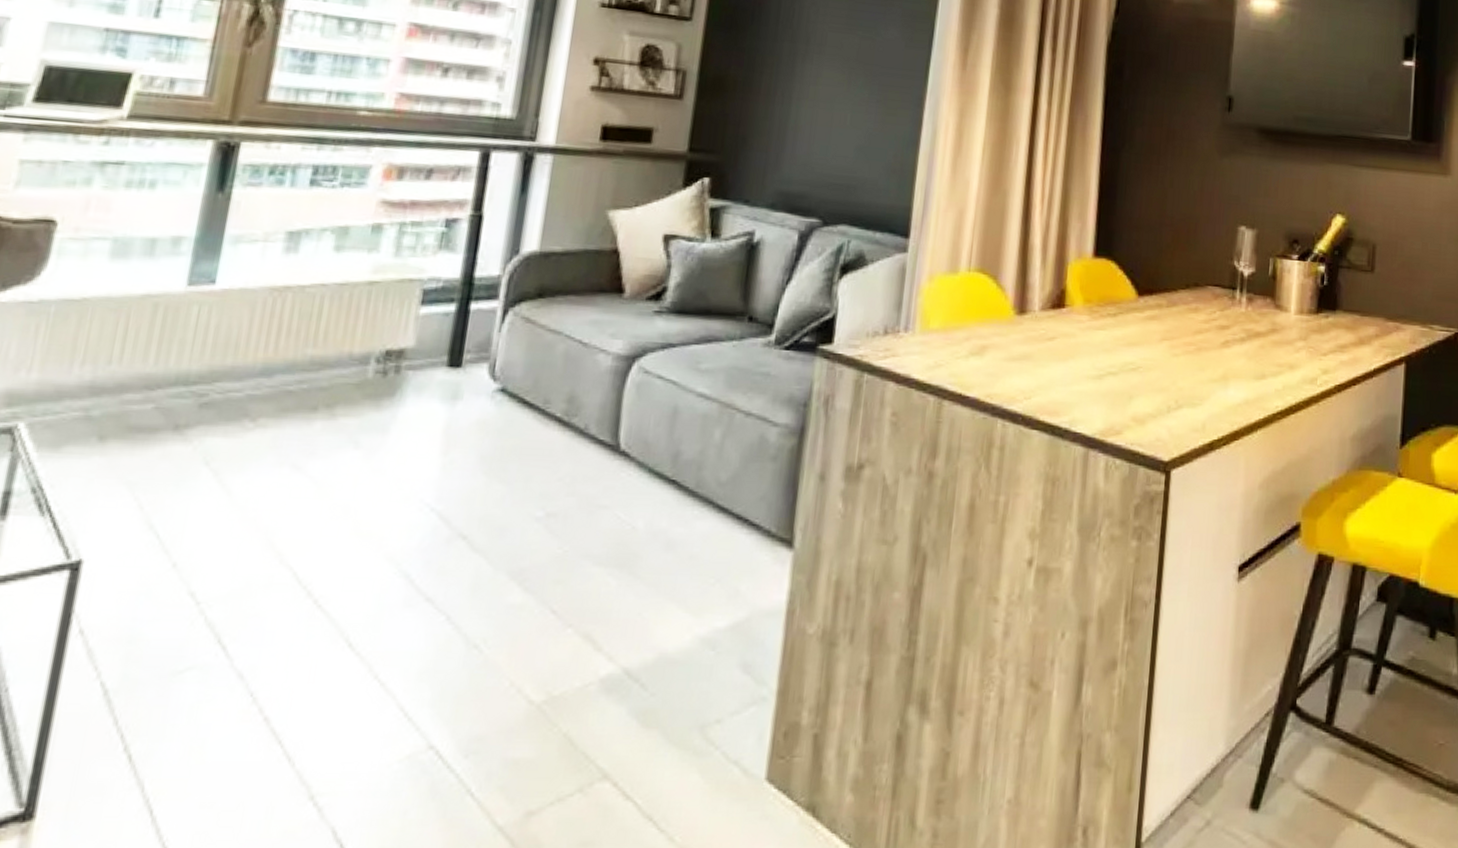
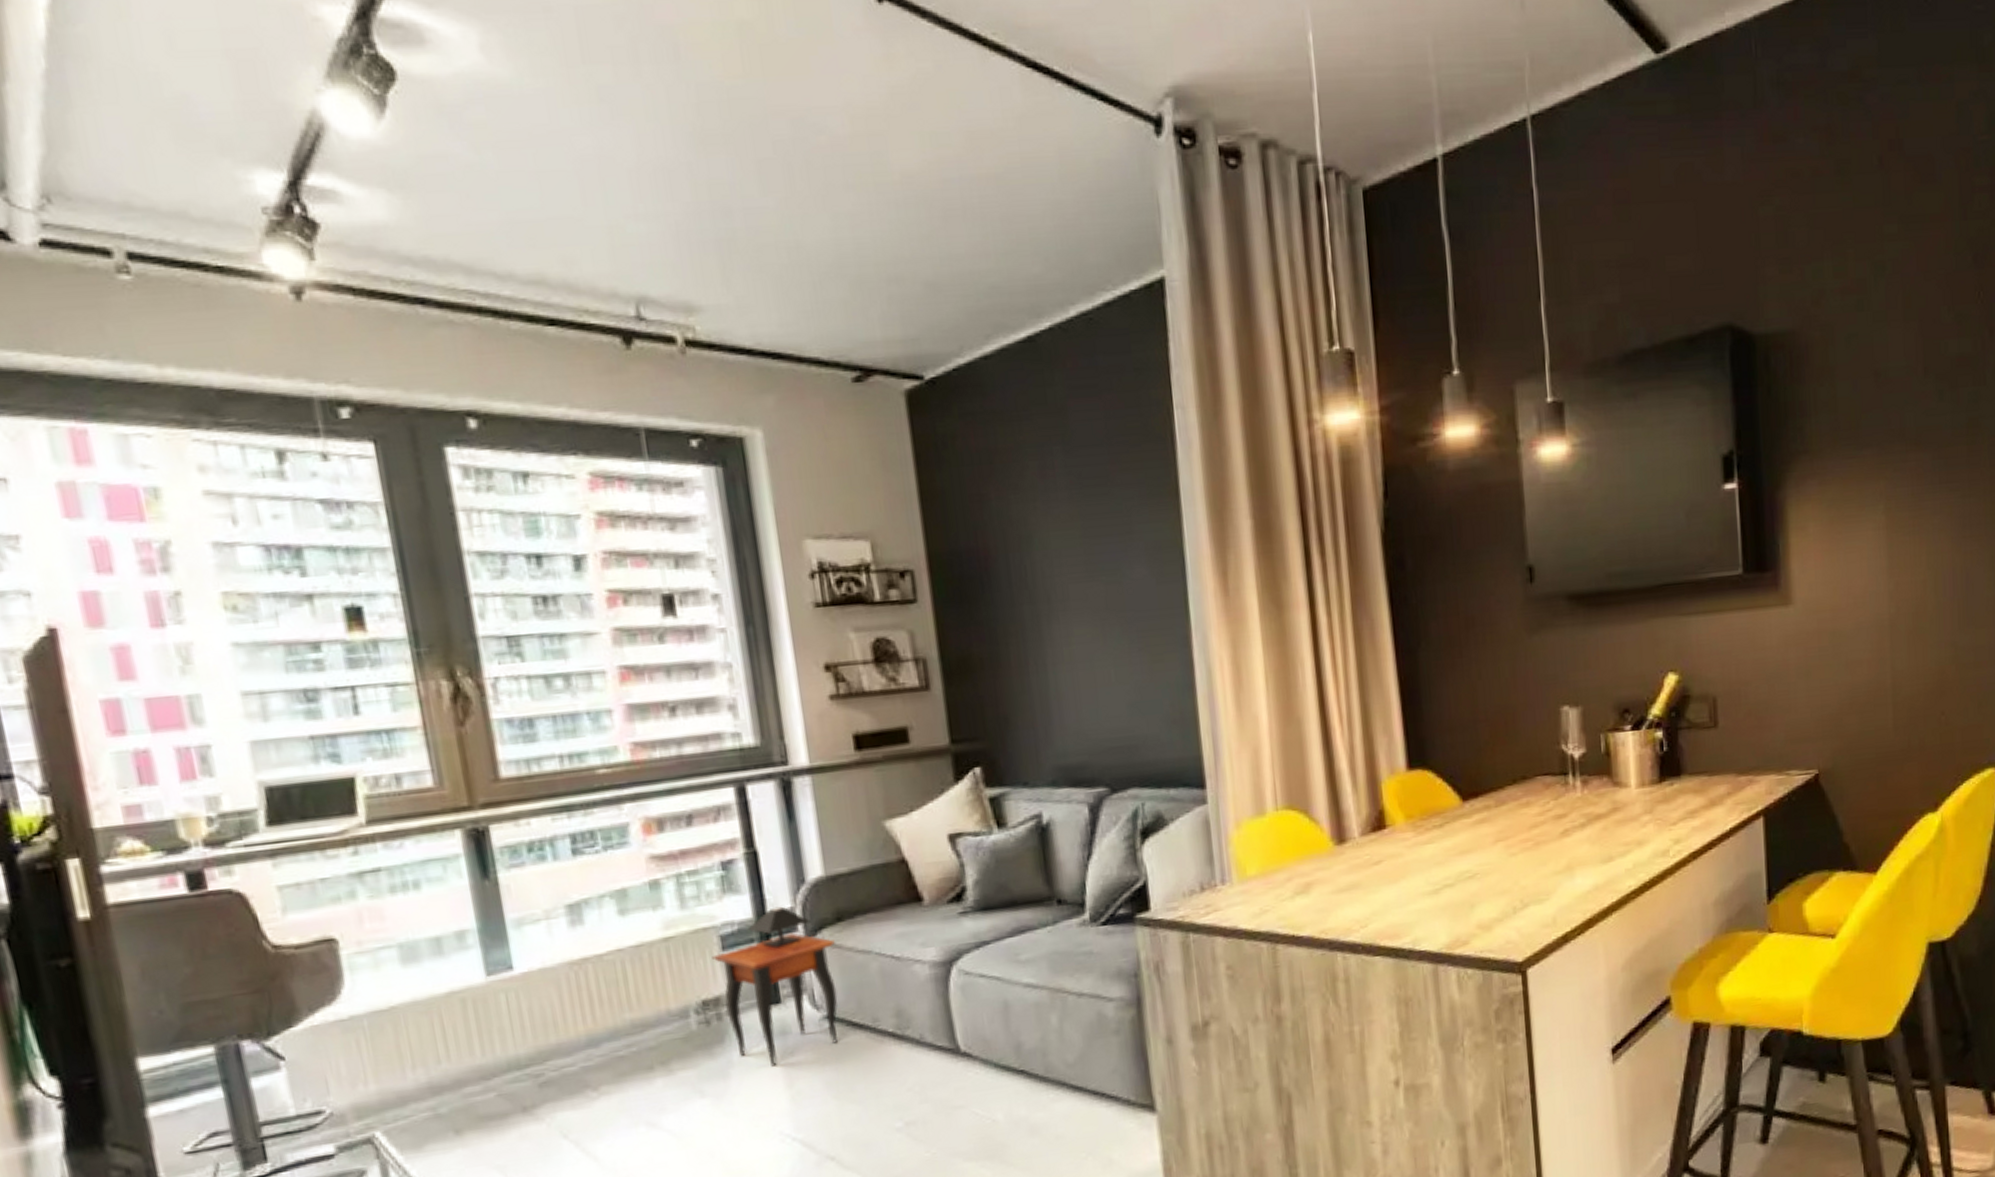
side table: none [405,272,530,430] -> present [712,906,838,1067]

